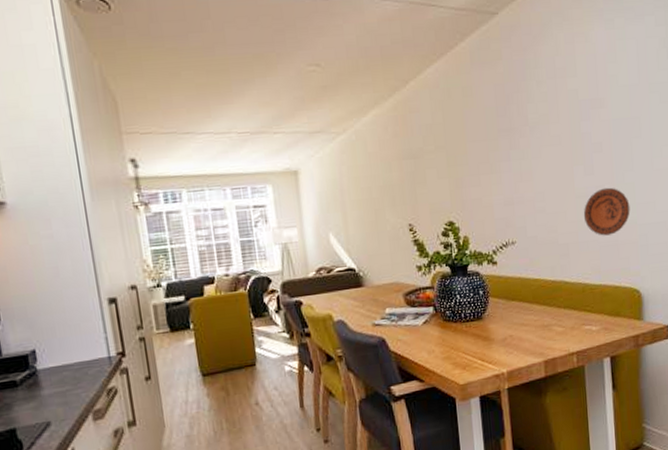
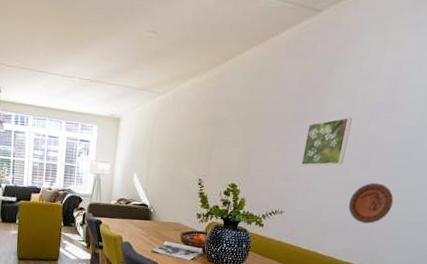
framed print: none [517,121,565,184] -> present [301,117,352,166]

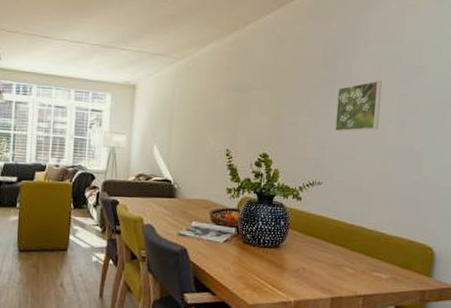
decorative plate: present [348,182,394,224] -> none [389,148,436,192]

